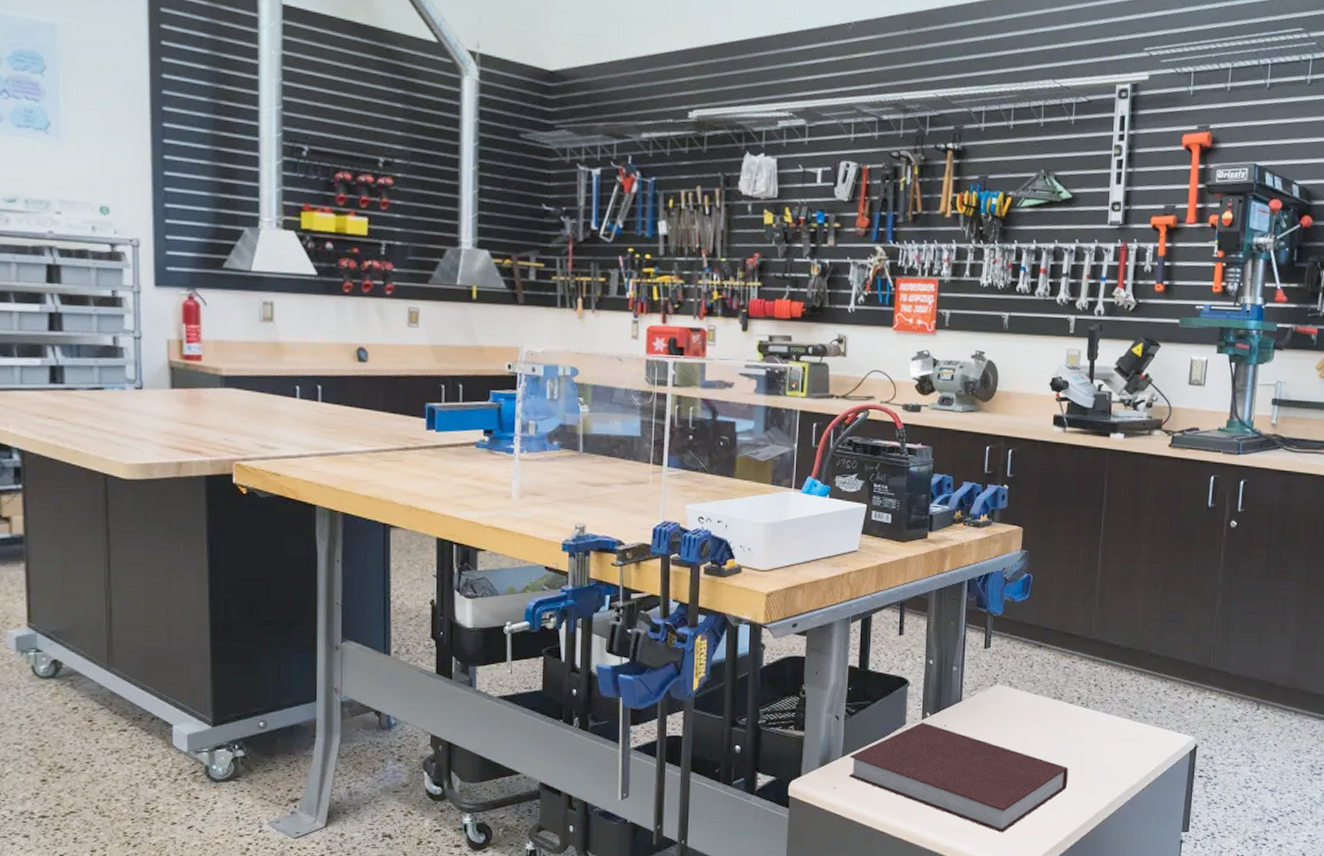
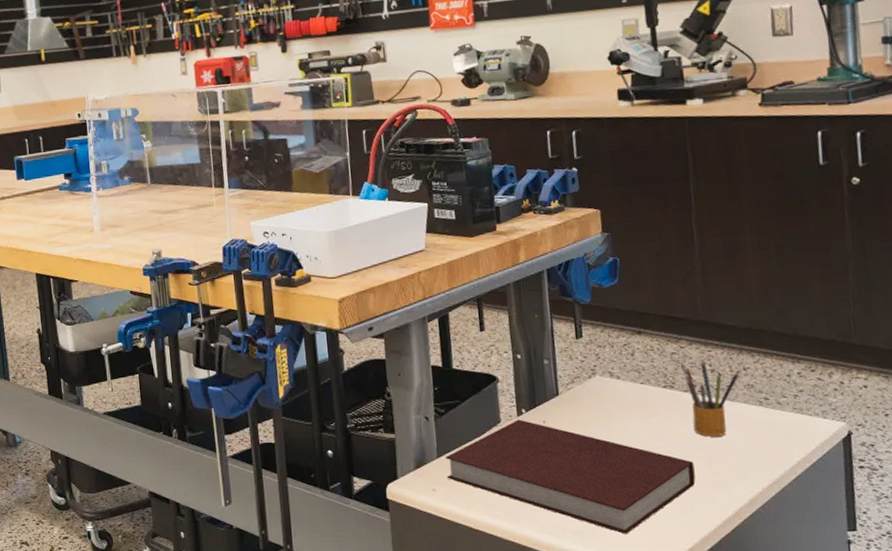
pencil box: none [1070,675,1117,745] -> present [680,360,739,437]

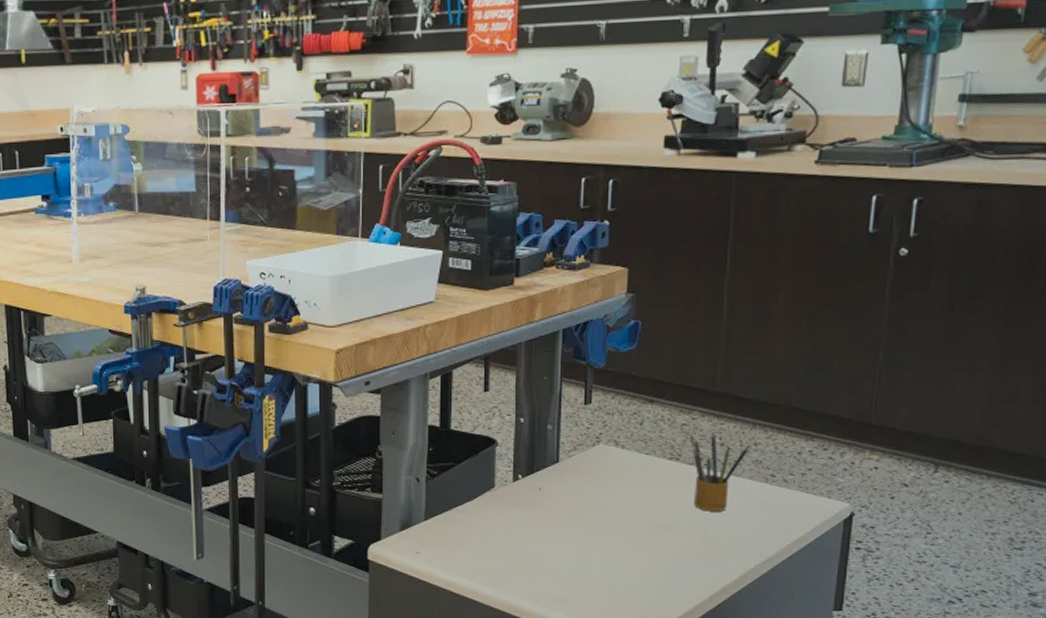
notebook: present [445,419,696,534] -> none [432,485,689,605]

